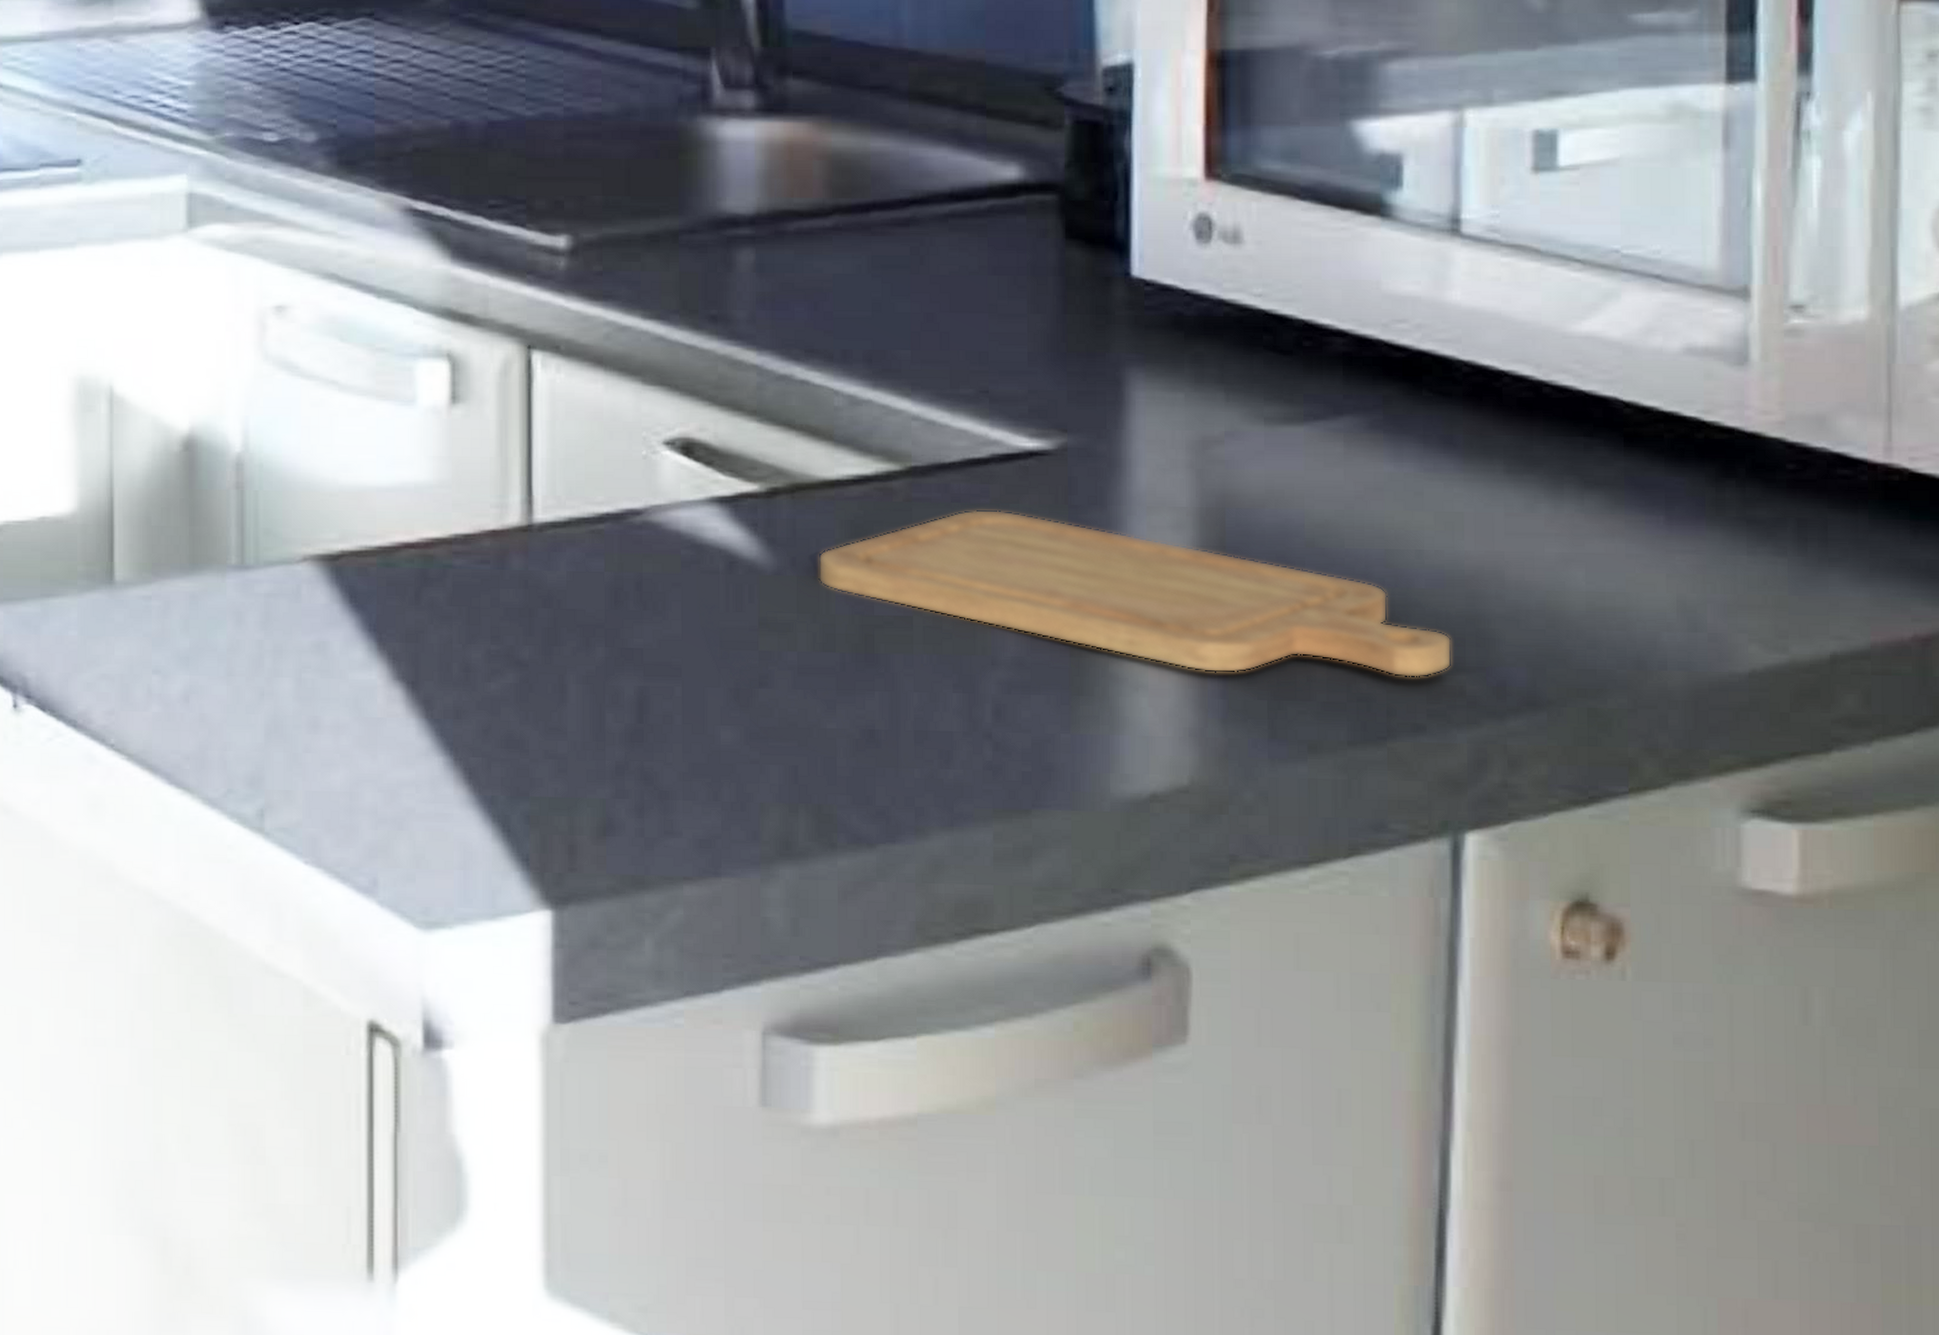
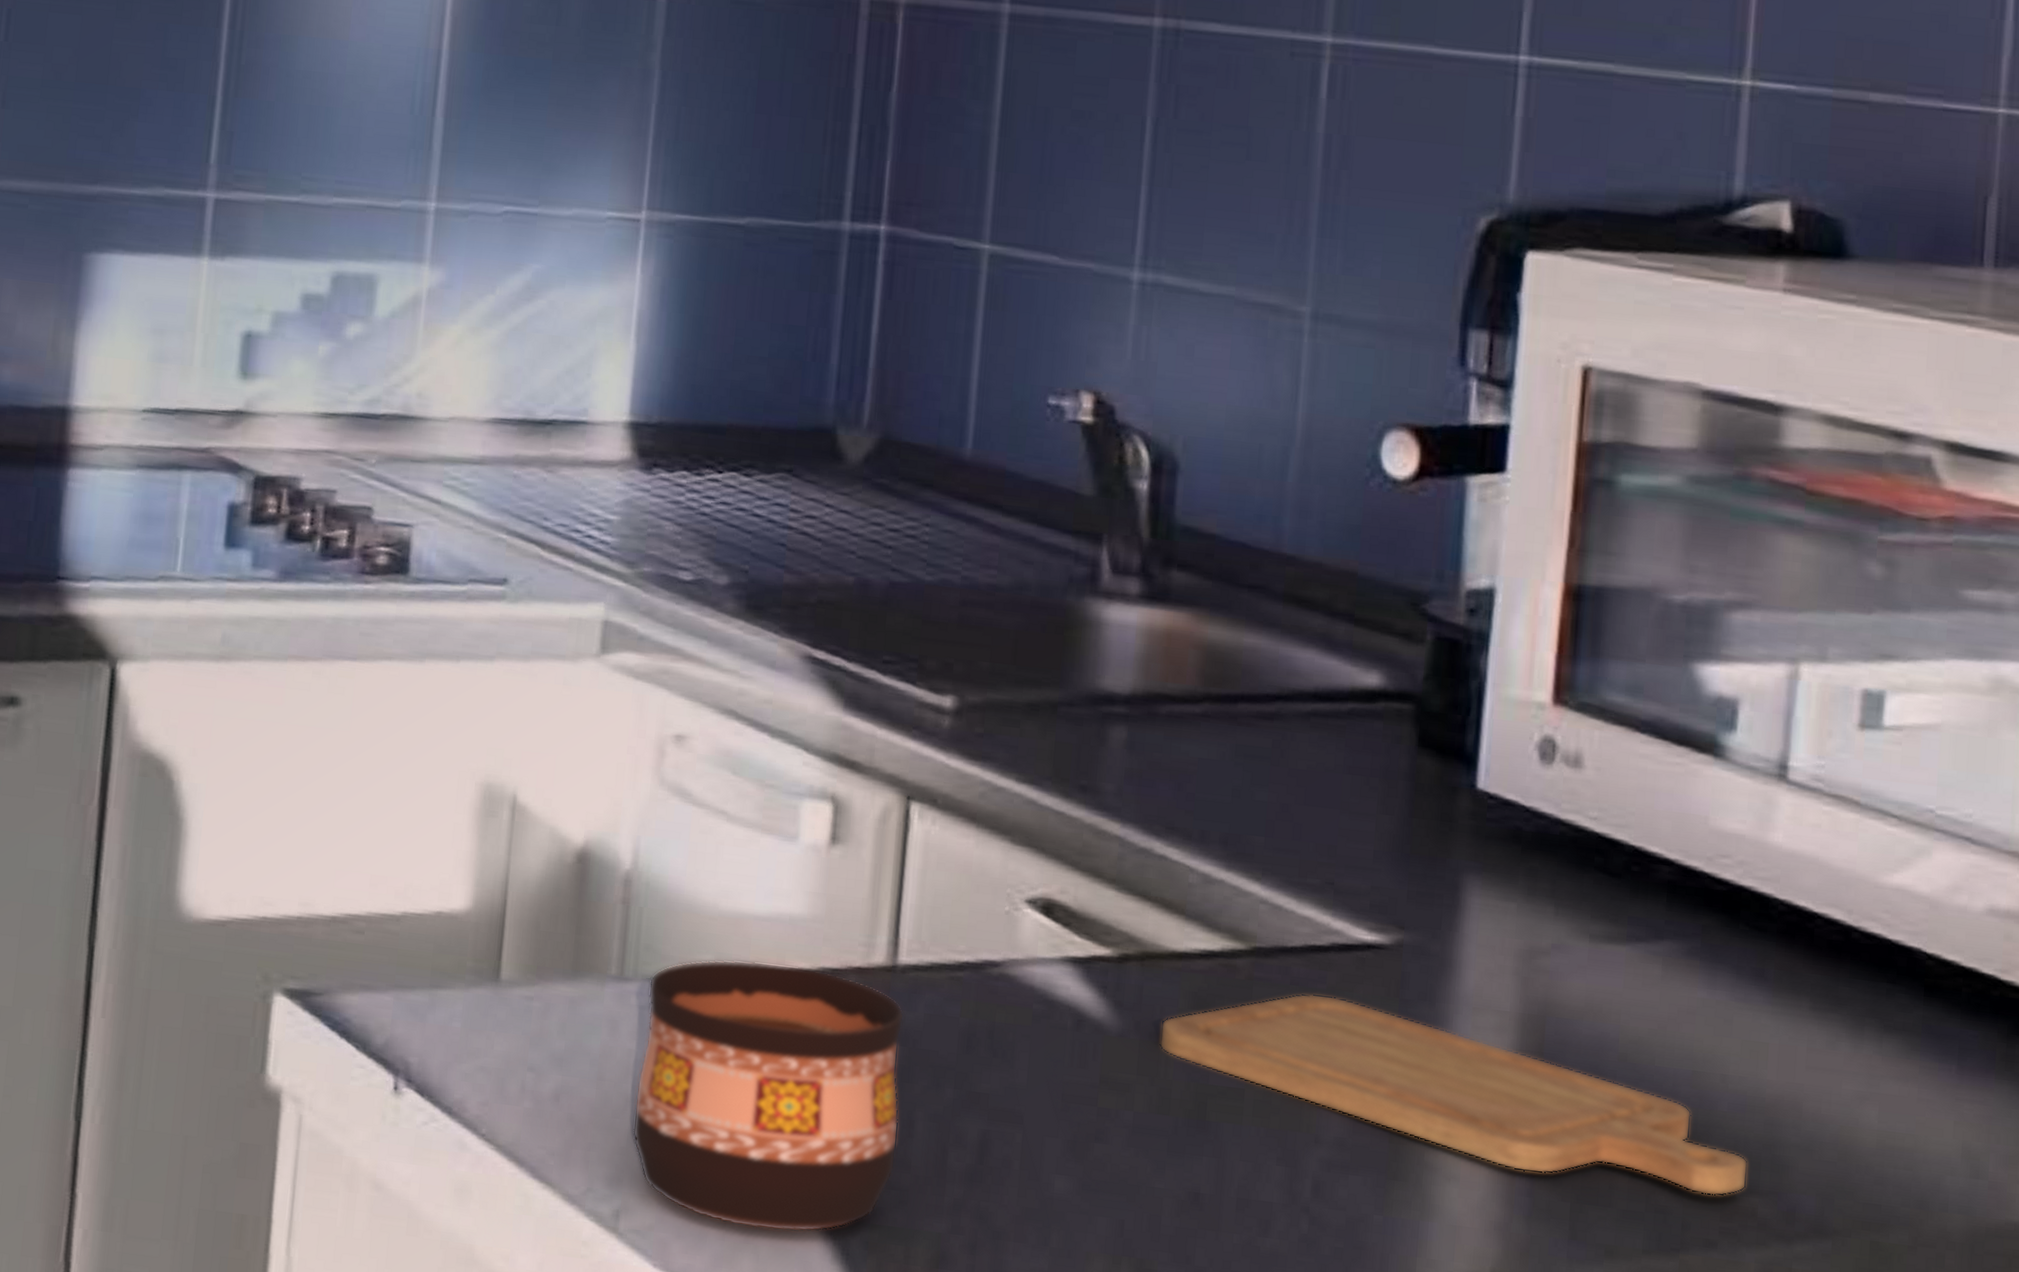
cup: none [269,535,551,814] -> present [632,959,905,1233]

